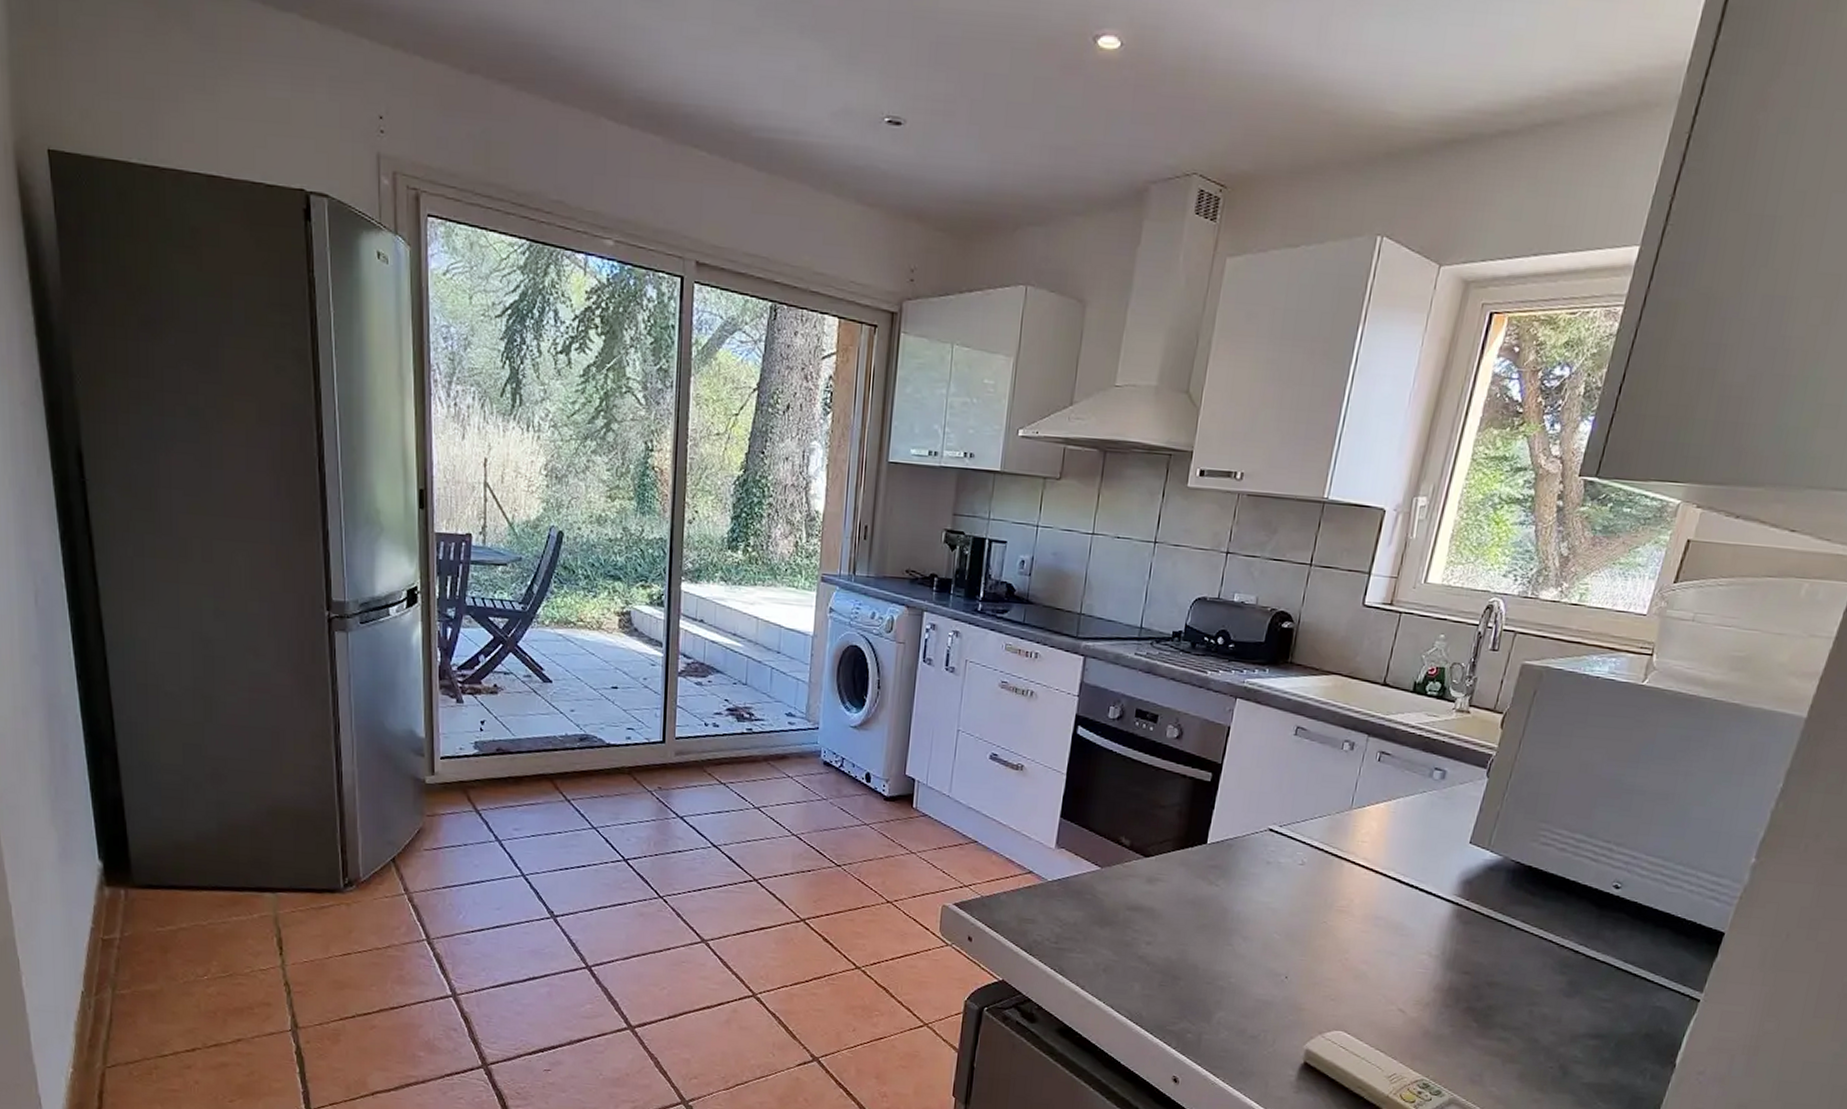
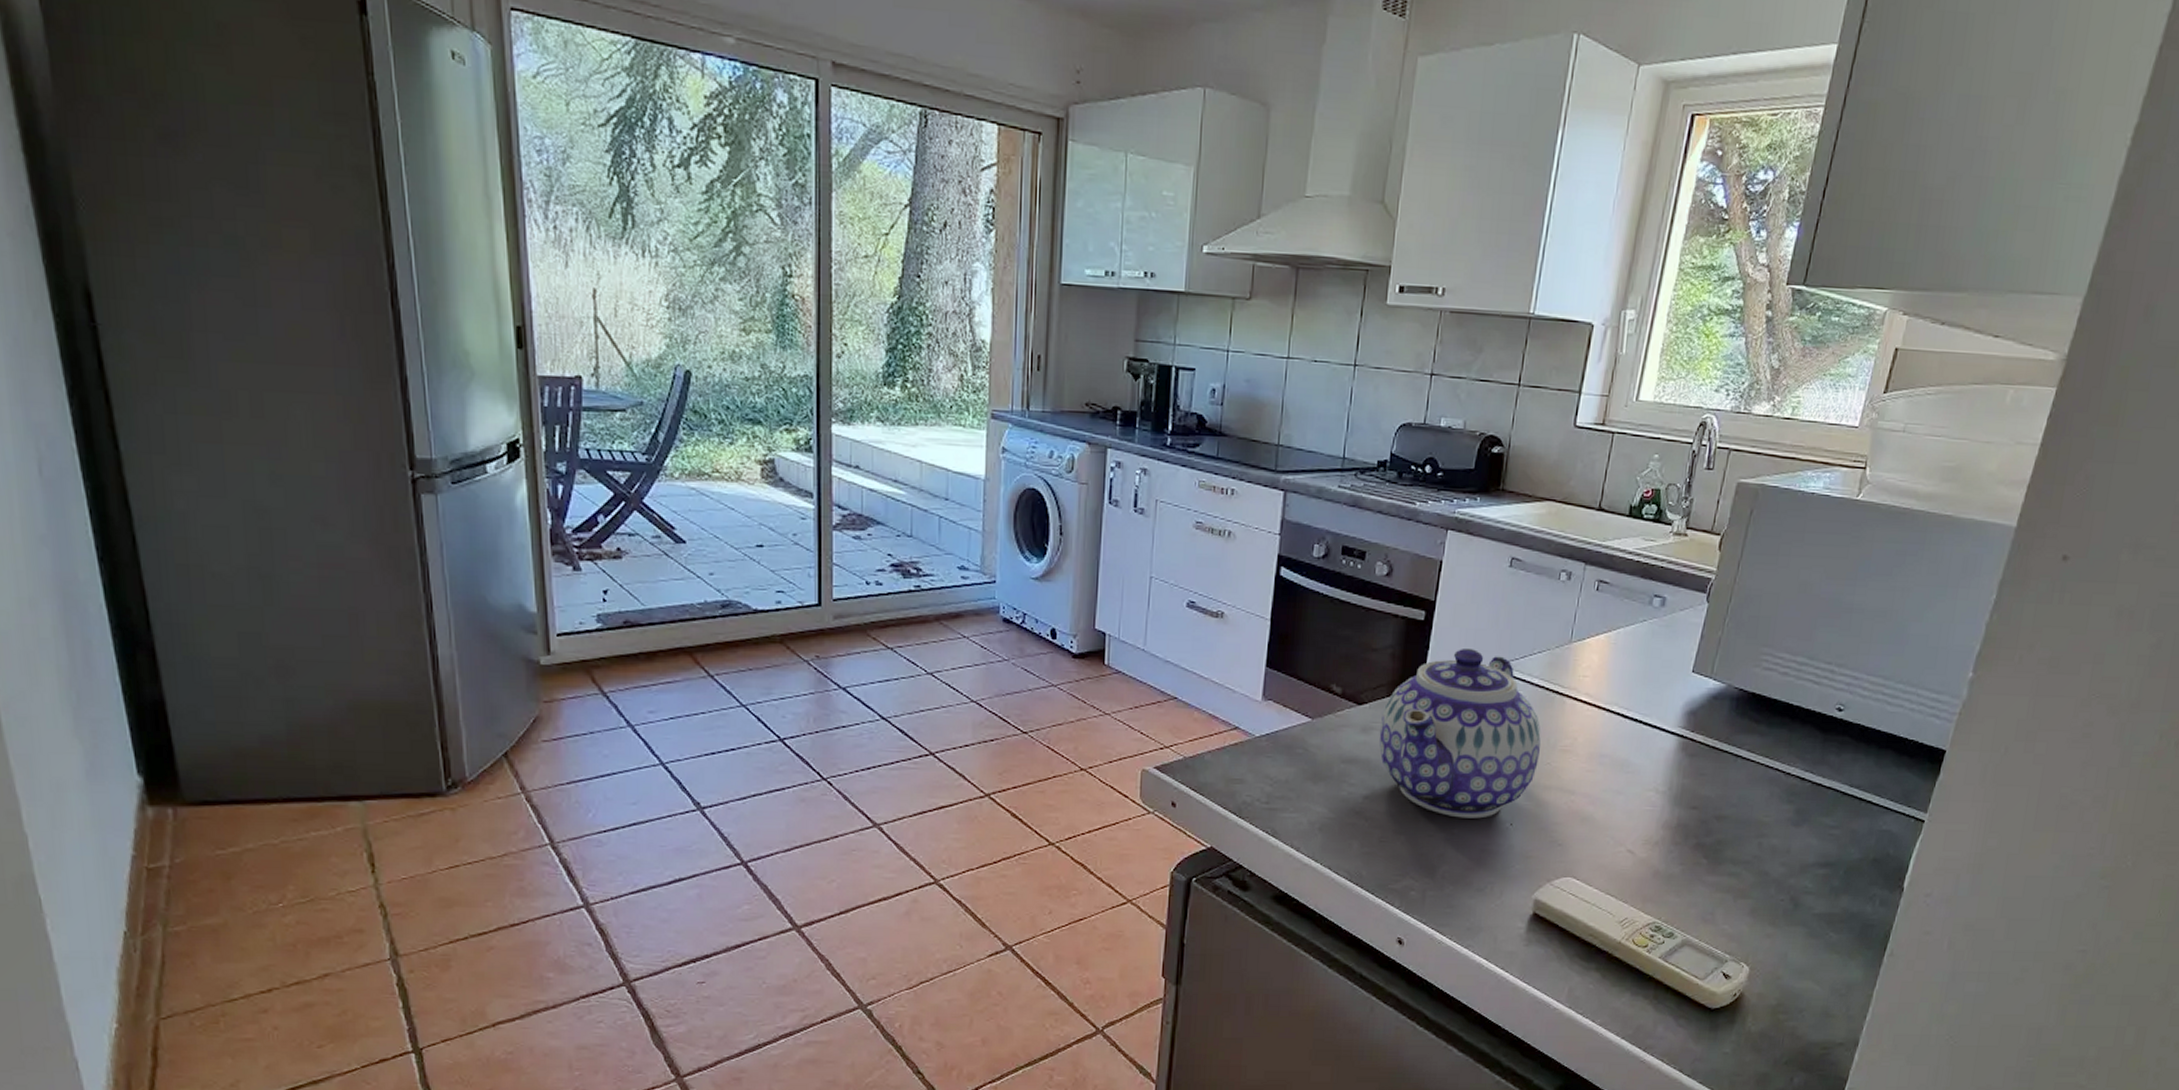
teapot: none [1163,810,1319,970] -> present [1379,649,1541,819]

